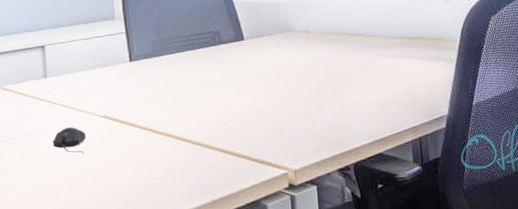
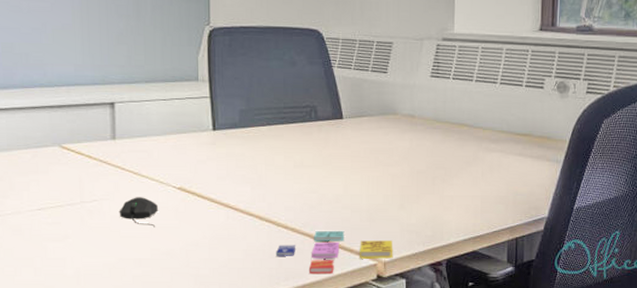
books: none [193,143,303,187] -> present [276,230,393,273]

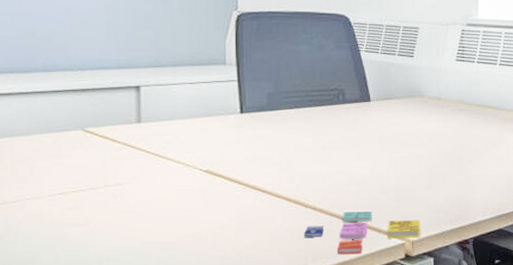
computer mouse: present [119,197,158,228] -> none [143,180,184,211]

